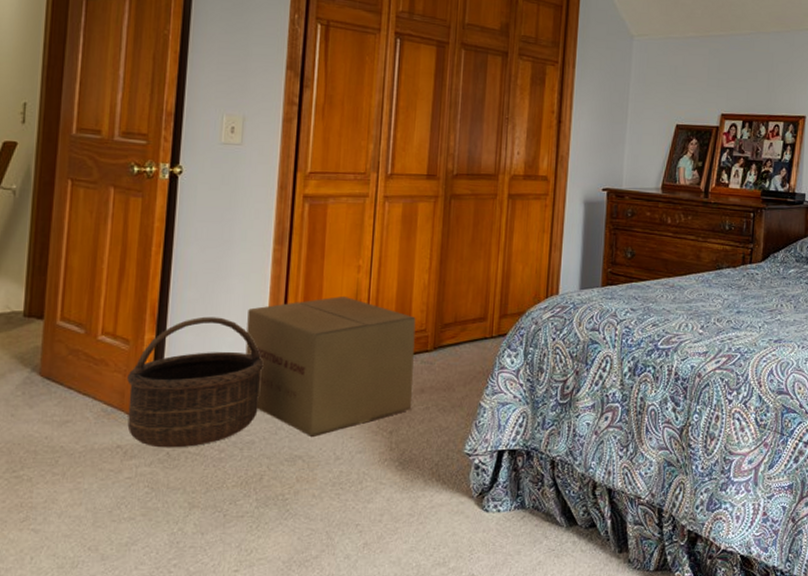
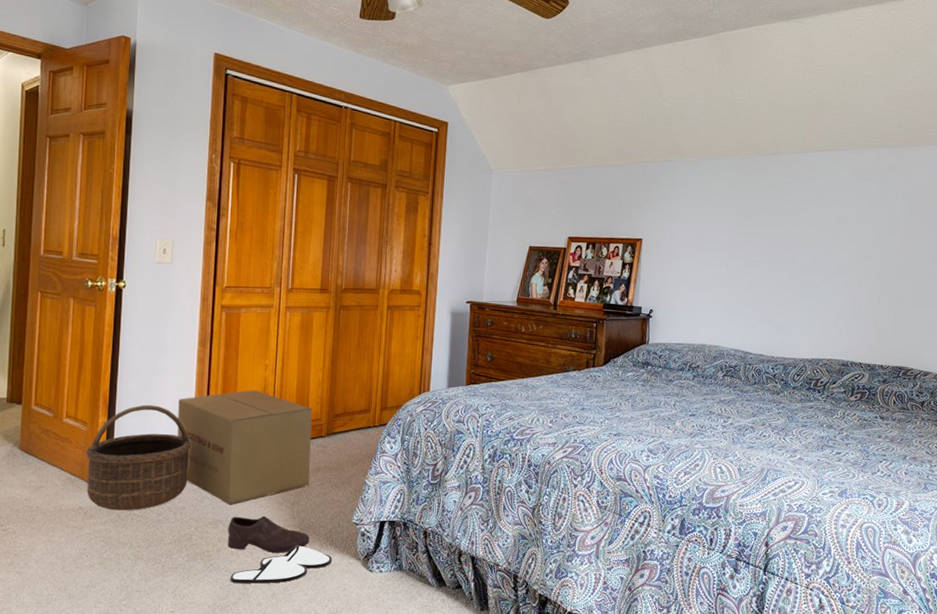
shoe: none [308,448,411,493] -> present [227,515,309,553]
slippers: none [311,483,440,533] -> present [230,545,333,584]

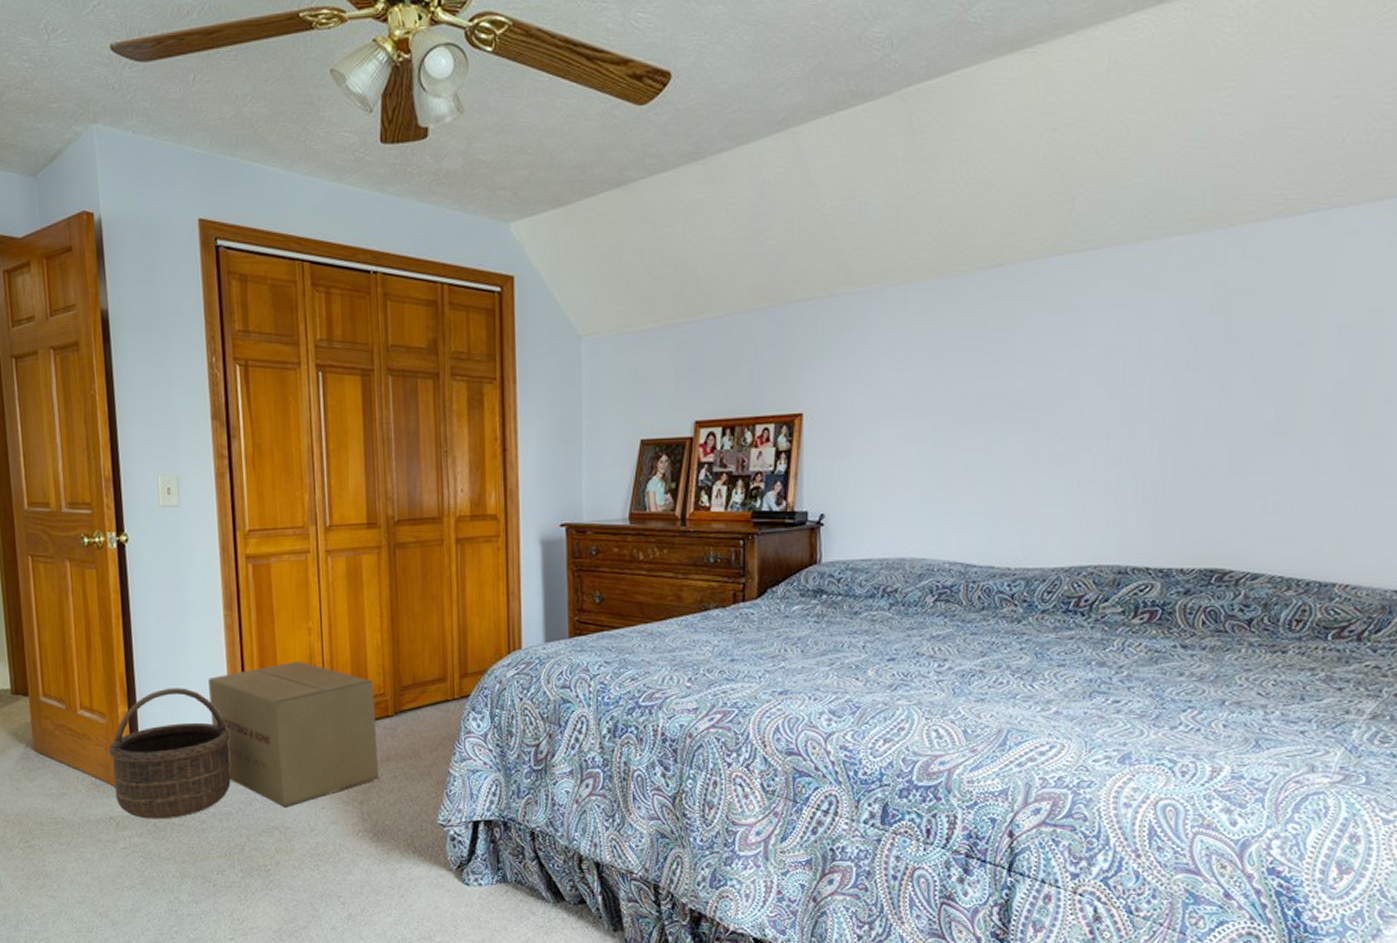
shoe: present [227,515,309,553] -> none [285,818,386,865]
slippers: present [230,545,333,584] -> none [295,854,418,904]

